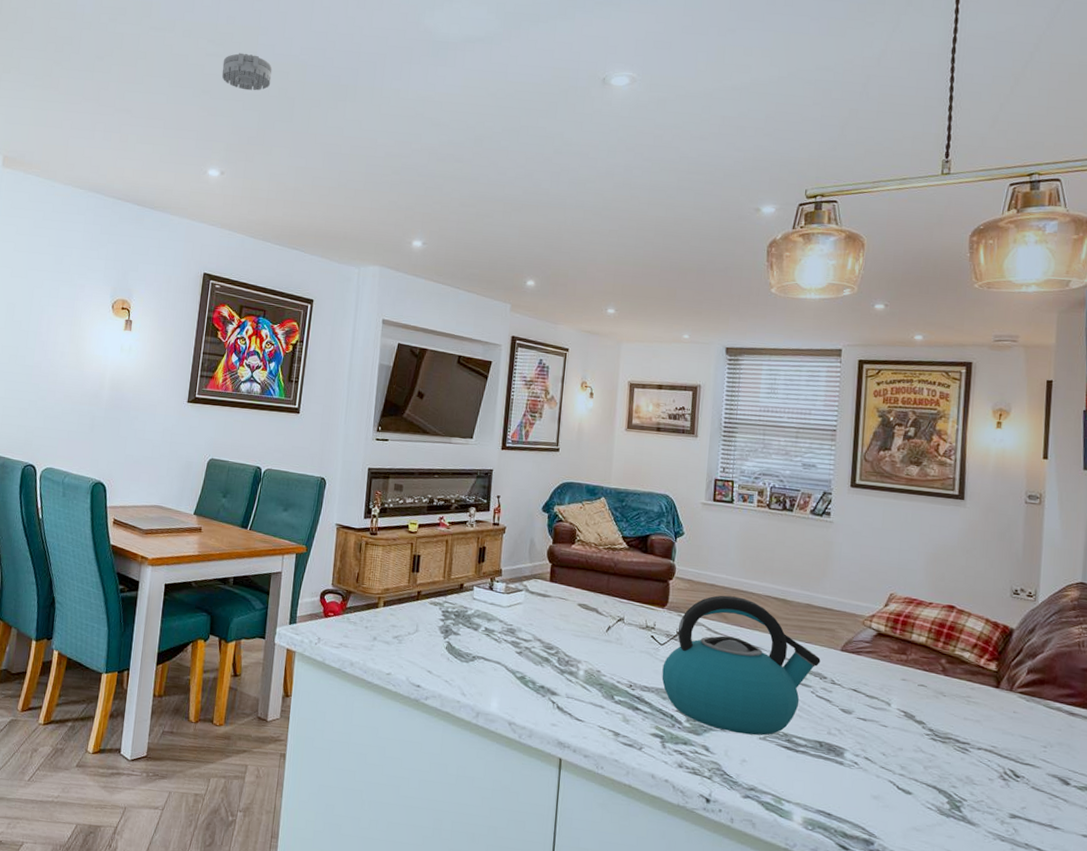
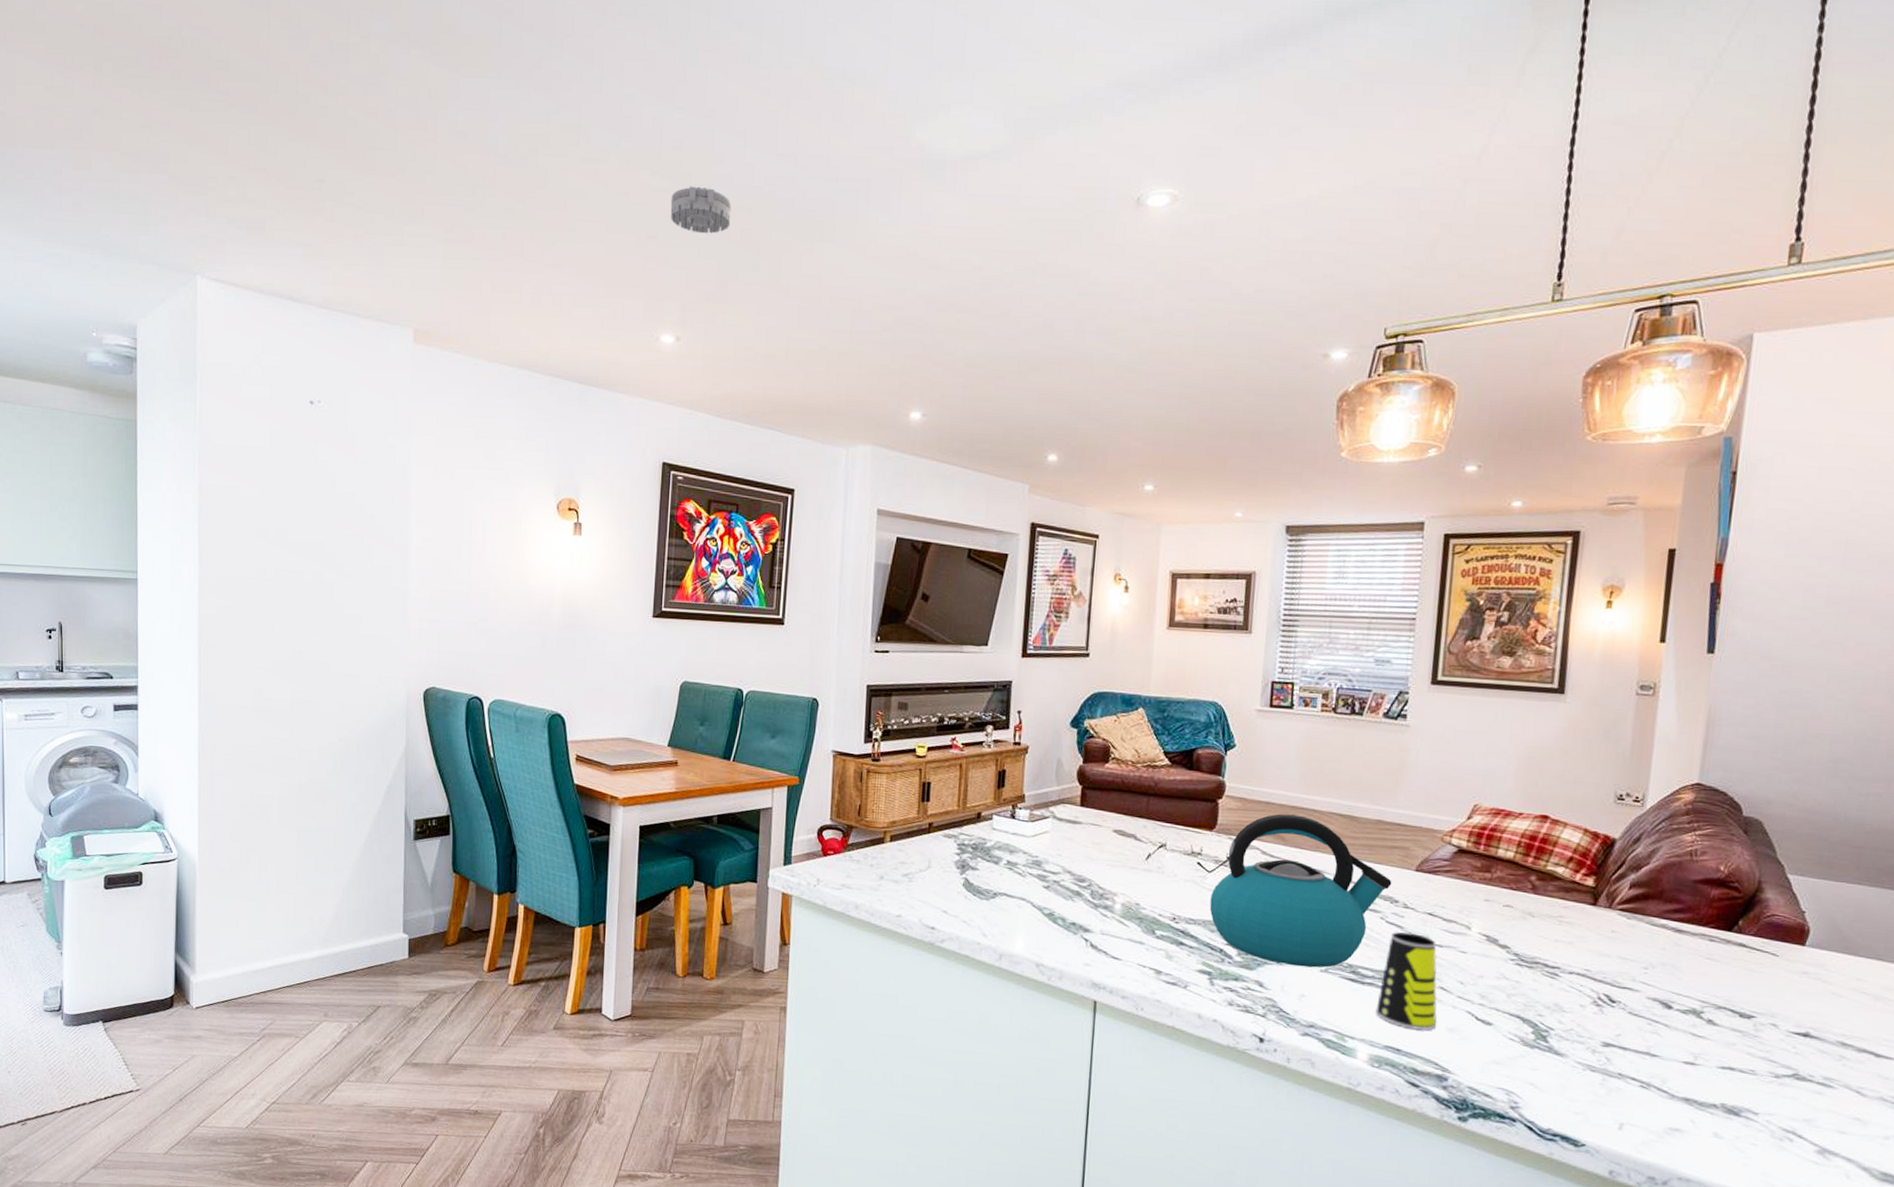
cup: none [809,705,863,797] -> present [1376,932,1437,1031]

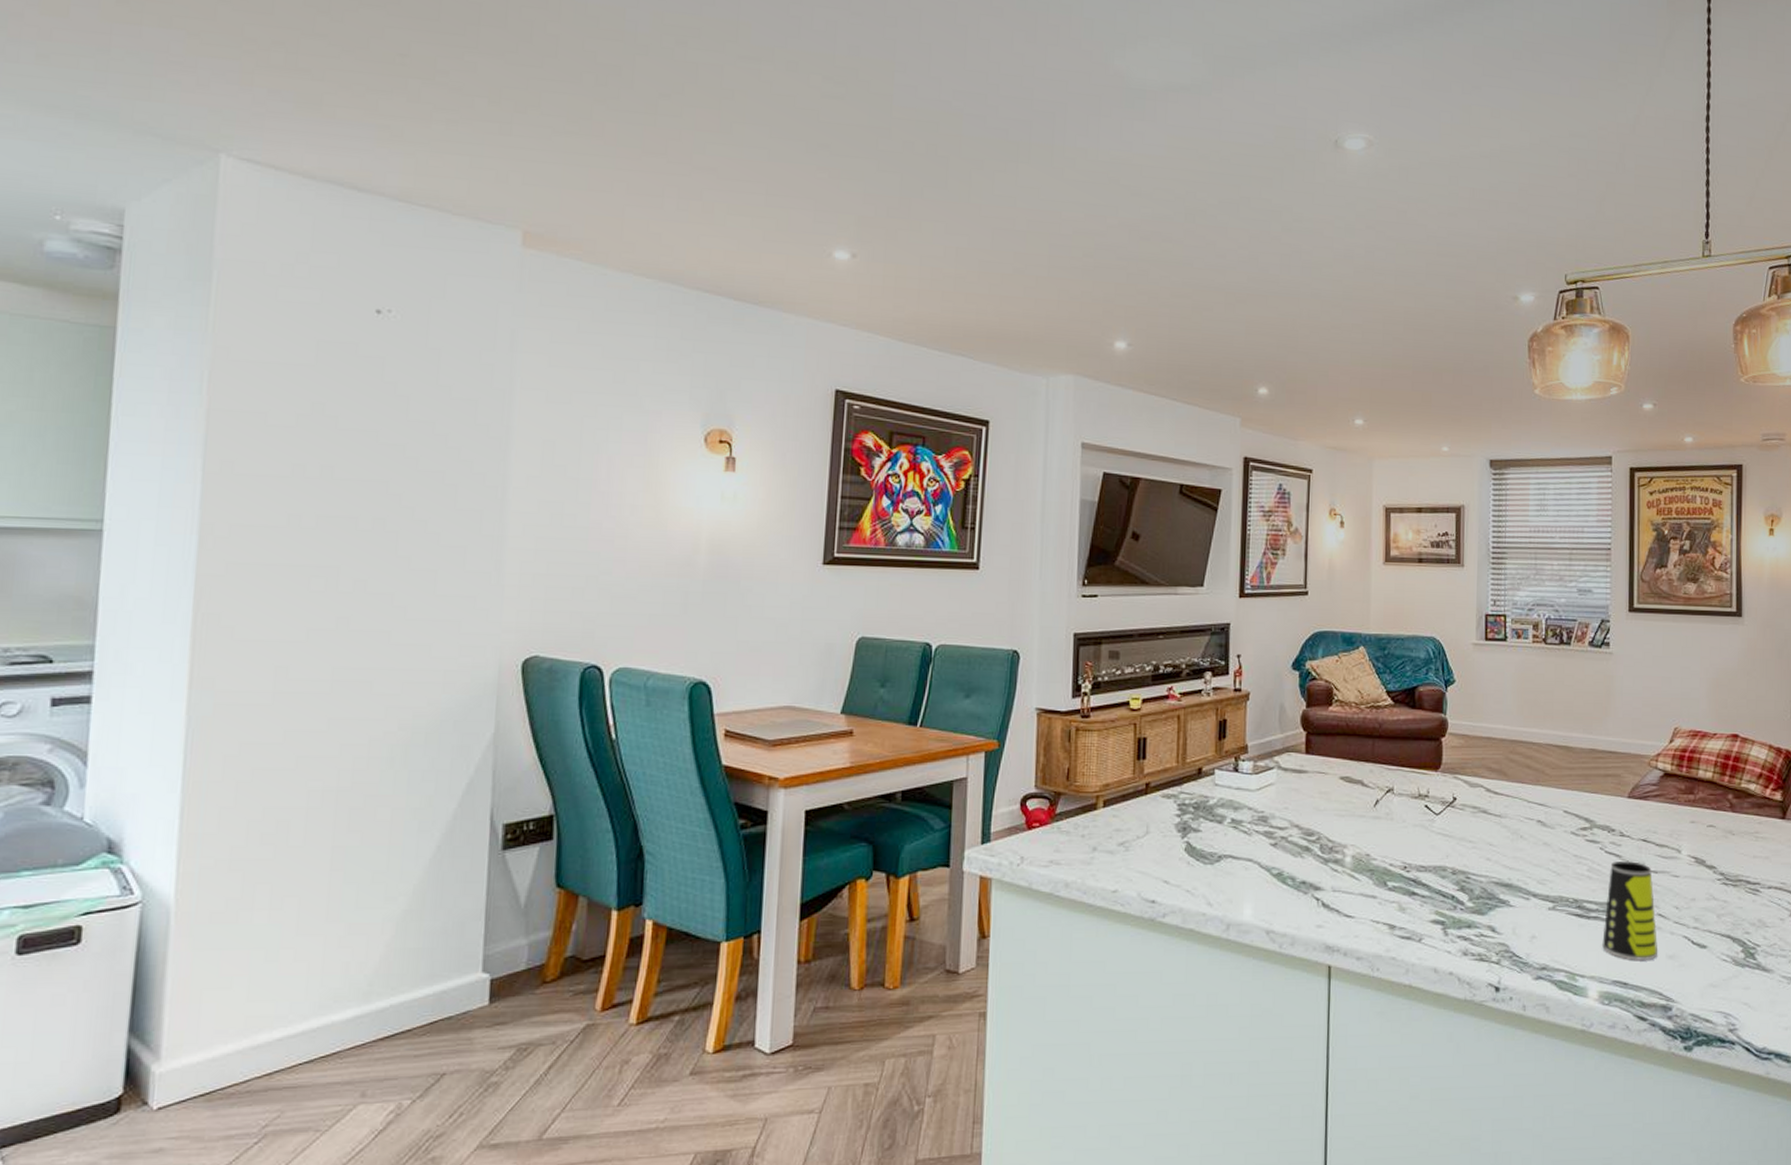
smoke detector: present [670,186,732,234] -> none [845,95,916,147]
kettle: present [1209,814,1392,968] -> none [1439,749,1608,907]

